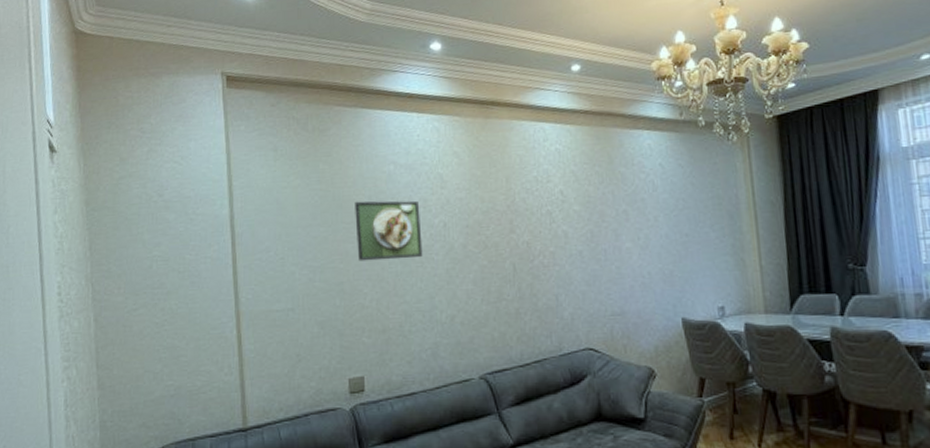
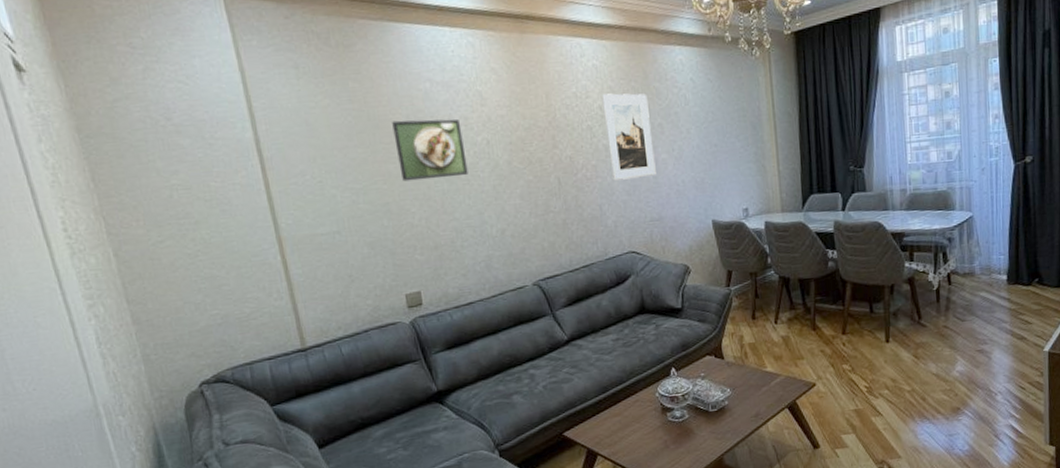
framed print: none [562,178,619,269] -> present [600,93,656,181]

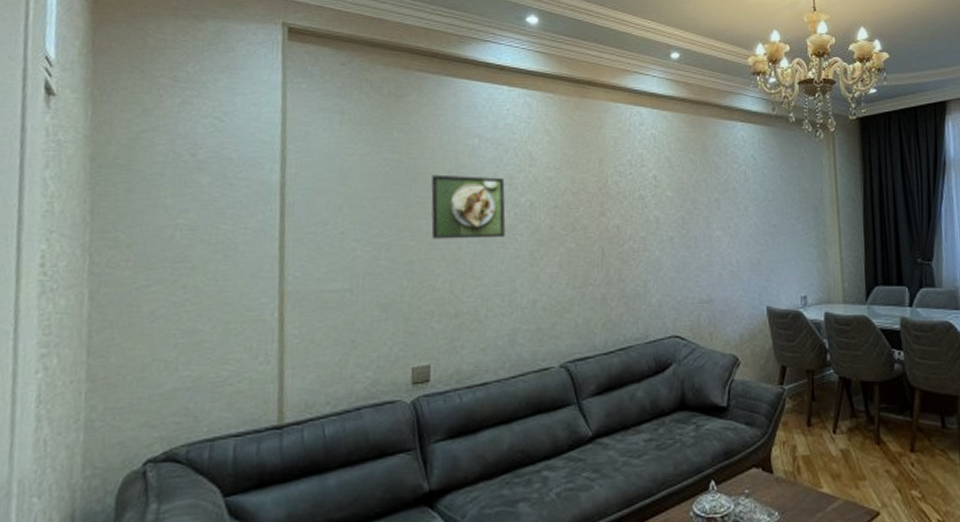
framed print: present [600,93,656,181] -> none [656,164,709,255]

